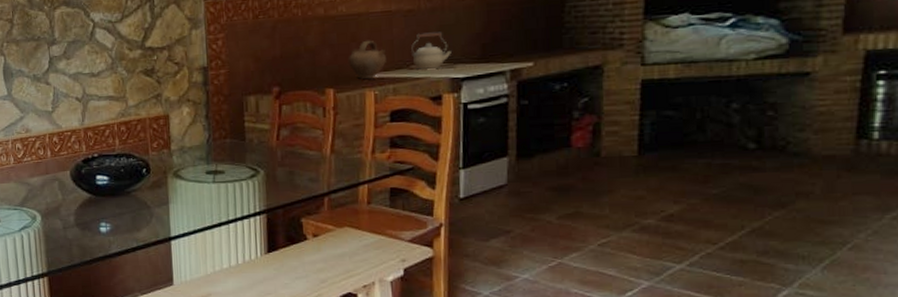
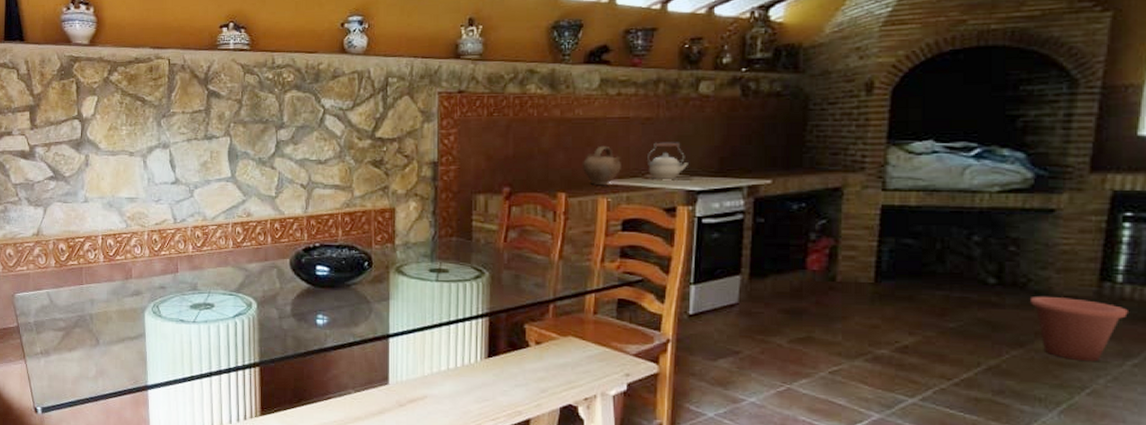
flowerpot: none [790,157,885,218] -> present [1031,295,1128,362]

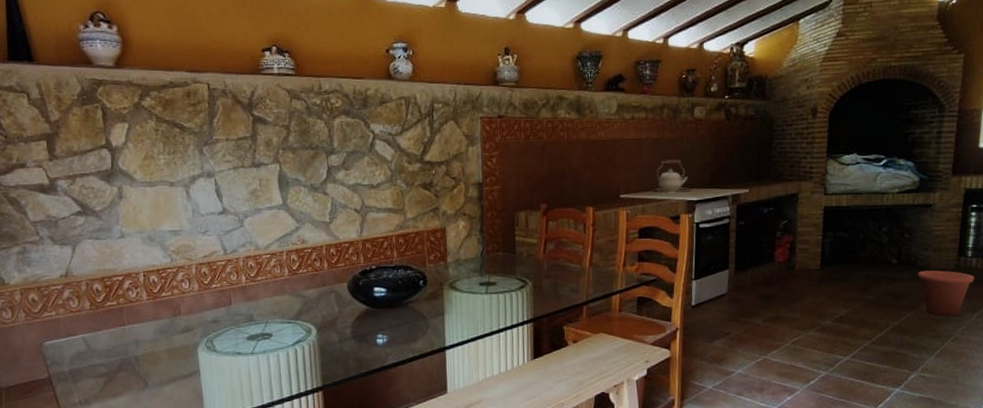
jug: present [582,145,621,185] -> none [605,164,636,199]

